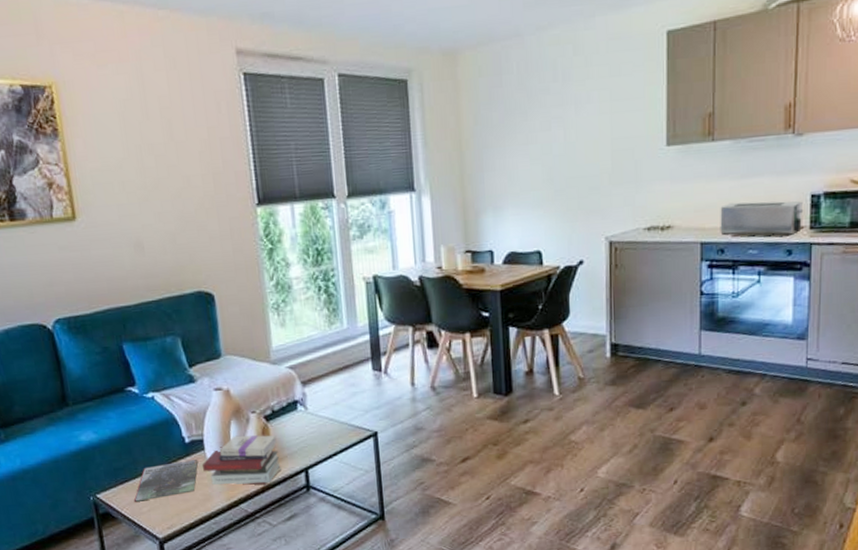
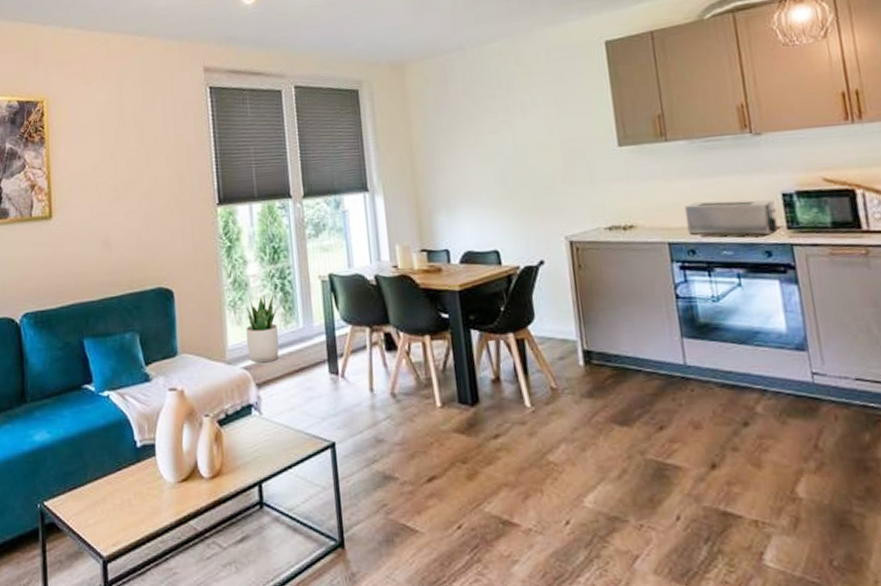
magazine: present [133,458,198,502] -> none [80,465,149,512]
books: present [202,435,281,485] -> none [152,441,234,499]
planter: none [289,296,324,363] -> present [245,294,279,363]

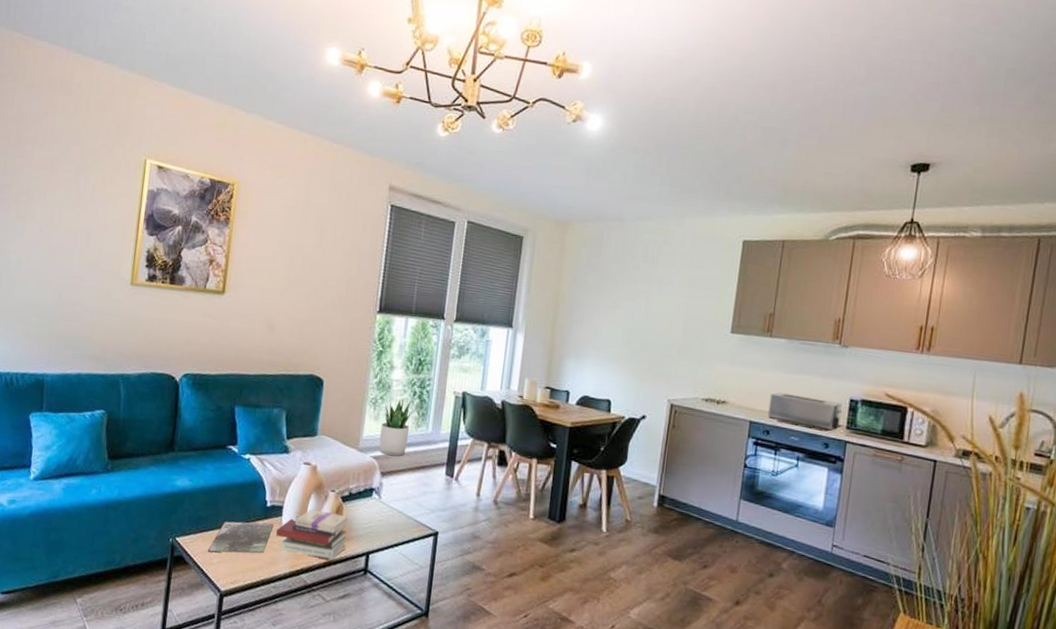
magazine: none [80,465,149,512] -> present [207,521,274,554]
books: none [152,441,234,499] -> present [275,509,348,561]

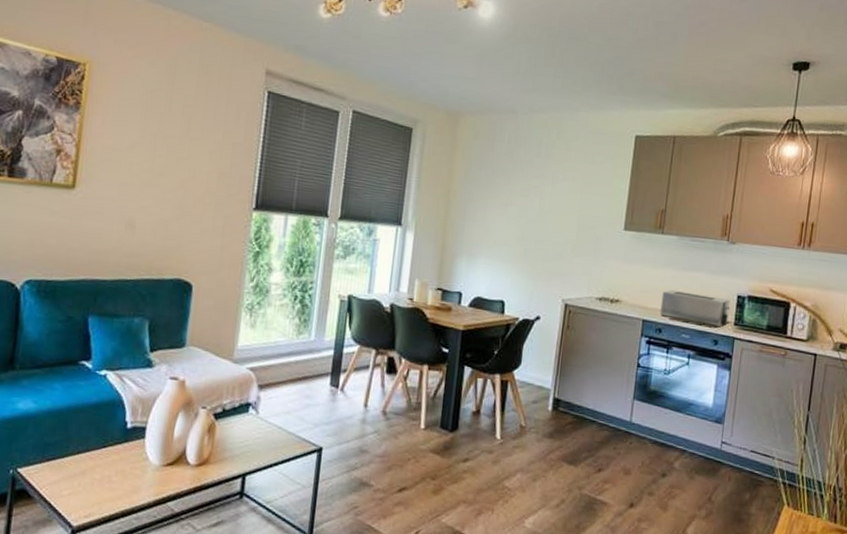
magazine: present [207,521,274,554] -> none [56,446,136,483]
books: present [275,509,348,561] -> none [137,429,221,485]
planter: present [379,398,412,456] -> none [256,303,293,367]

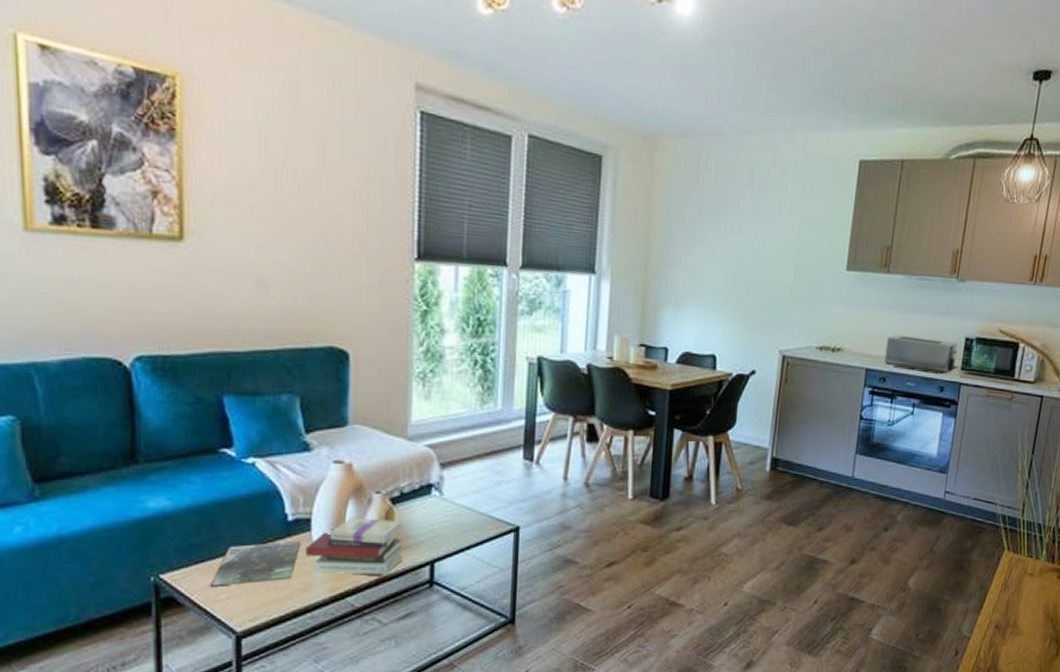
magazine: none [56,446,136,483] -> present [209,540,301,586]
books: none [137,429,221,485] -> present [304,517,403,577]

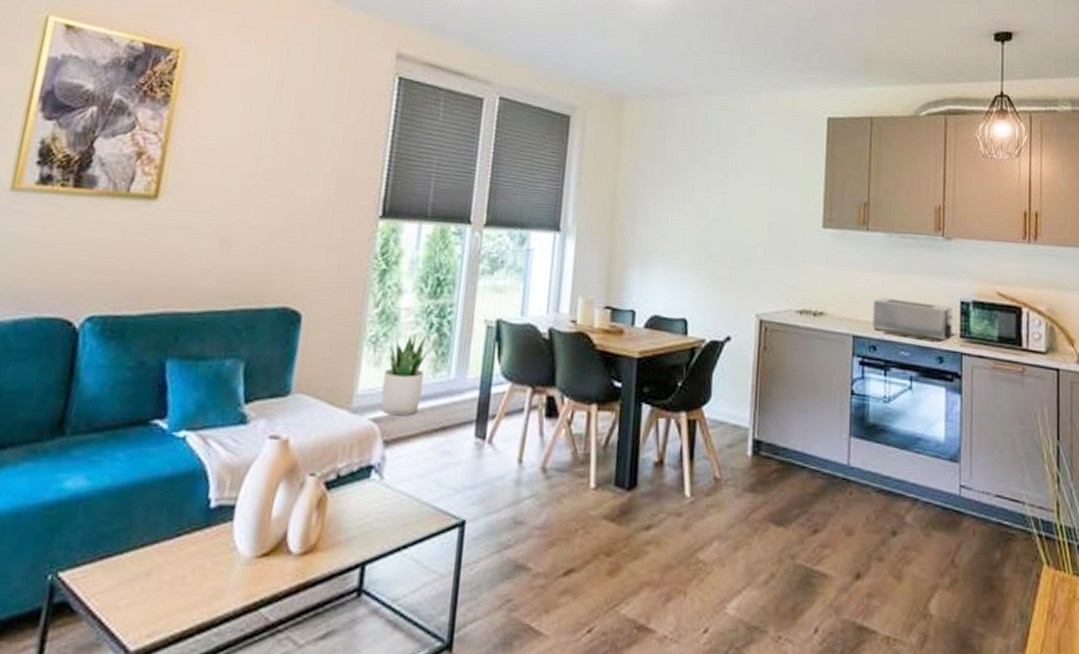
magazine: present [209,540,301,586] -> none [110,532,221,590]
books: present [304,517,403,577] -> none [222,505,334,582]
planter: none [434,370,474,443] -> present [380,333,428,416]

